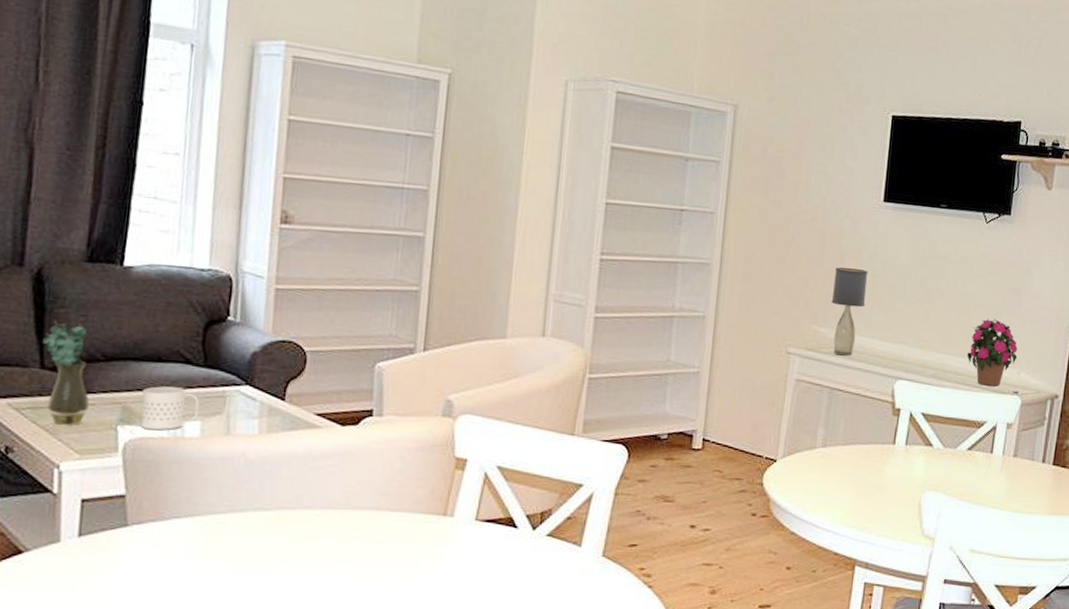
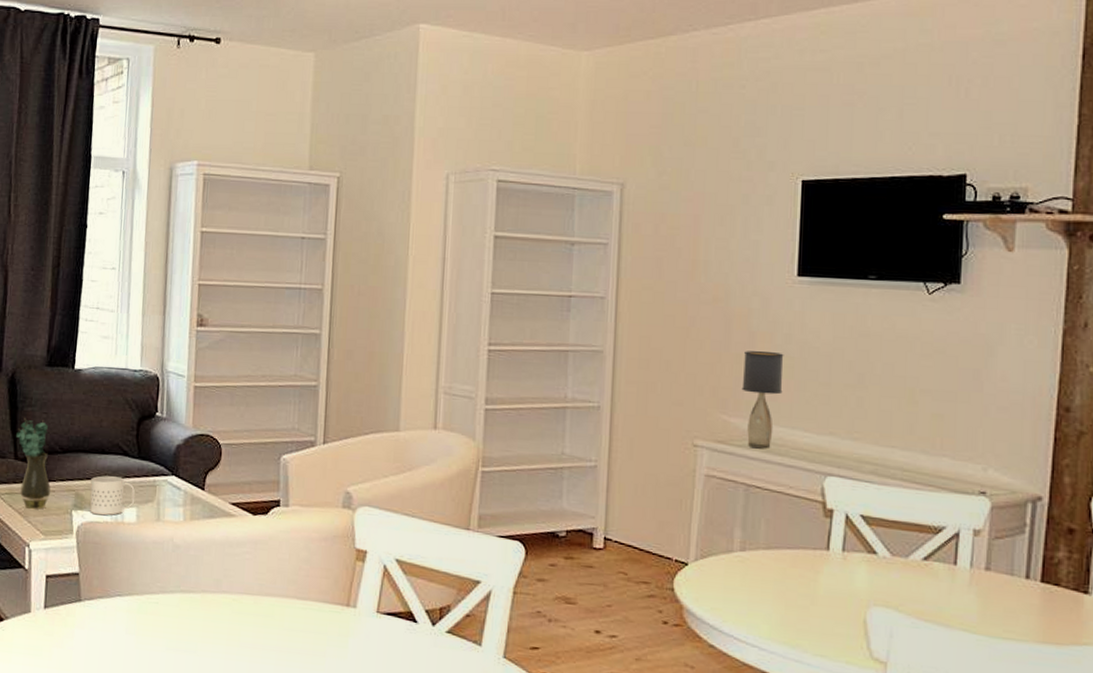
potted flower: present [967,318,1018,387] -> none [914,405,982,486]

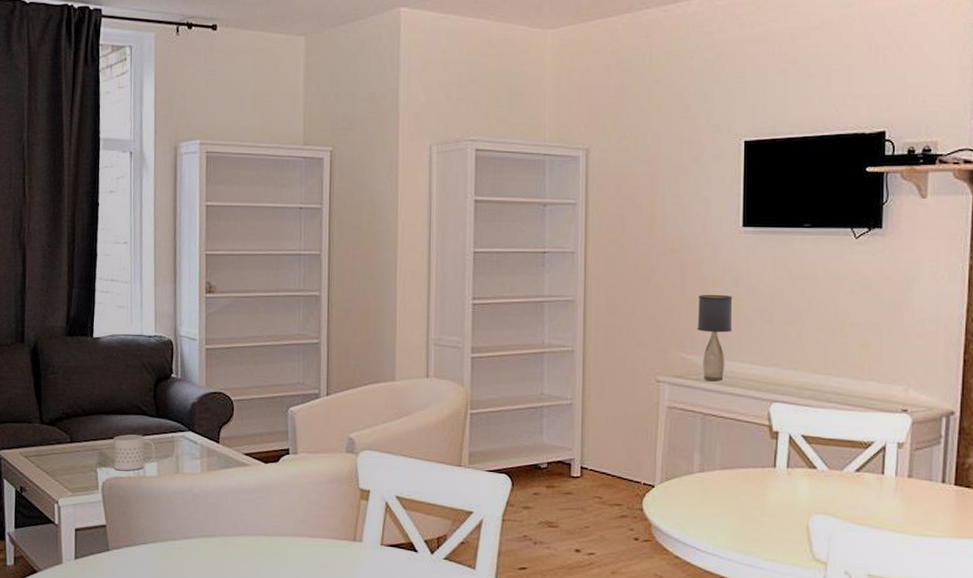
vase: present [15,417,51,509] -> none [40,384,75,469]

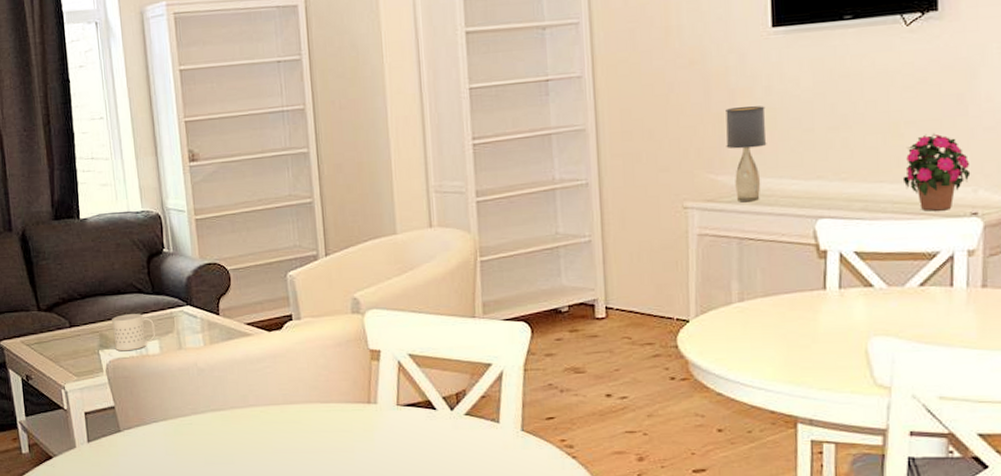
potted flower: none [846,335,903,405] -> present [902,133,971,211]

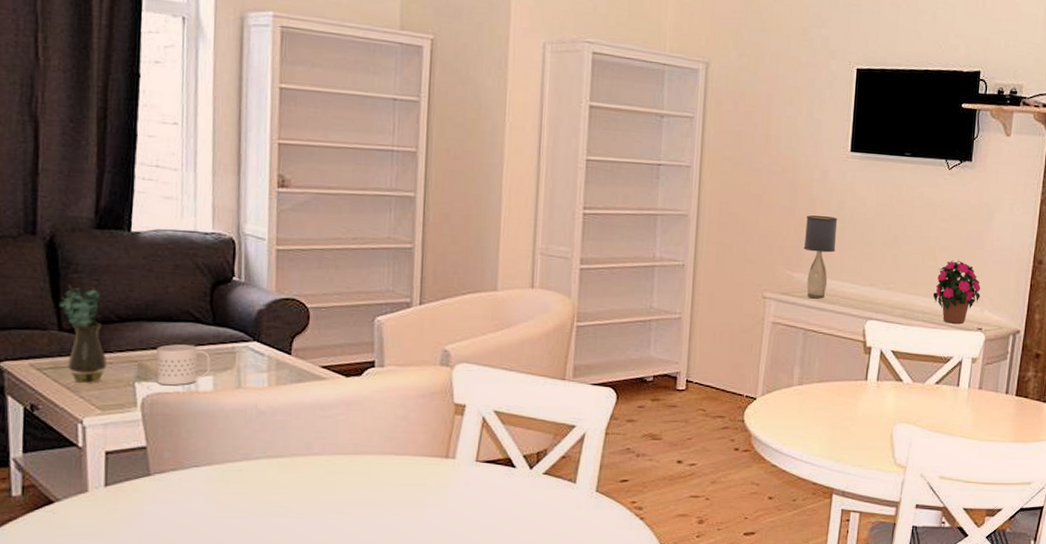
vase: none [35,271,76,354] -> present [58,285,106,383]

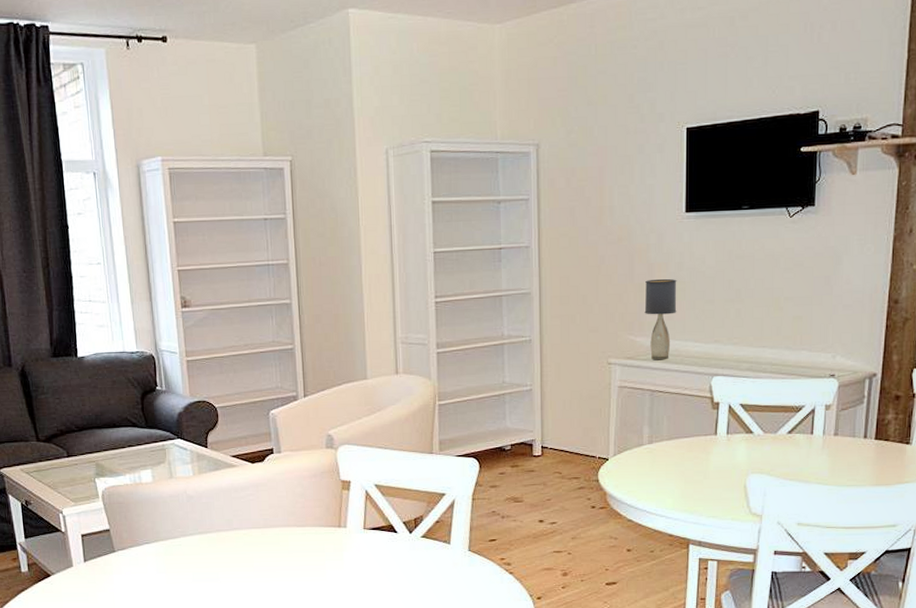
vase: present [58,285,106,383] -> none [34,404,74,481]
mug: present [156,344,211,386] -> none [108,445,149,480]
potted flower: present [933,260,981,324] -> none [780,308,832,372]

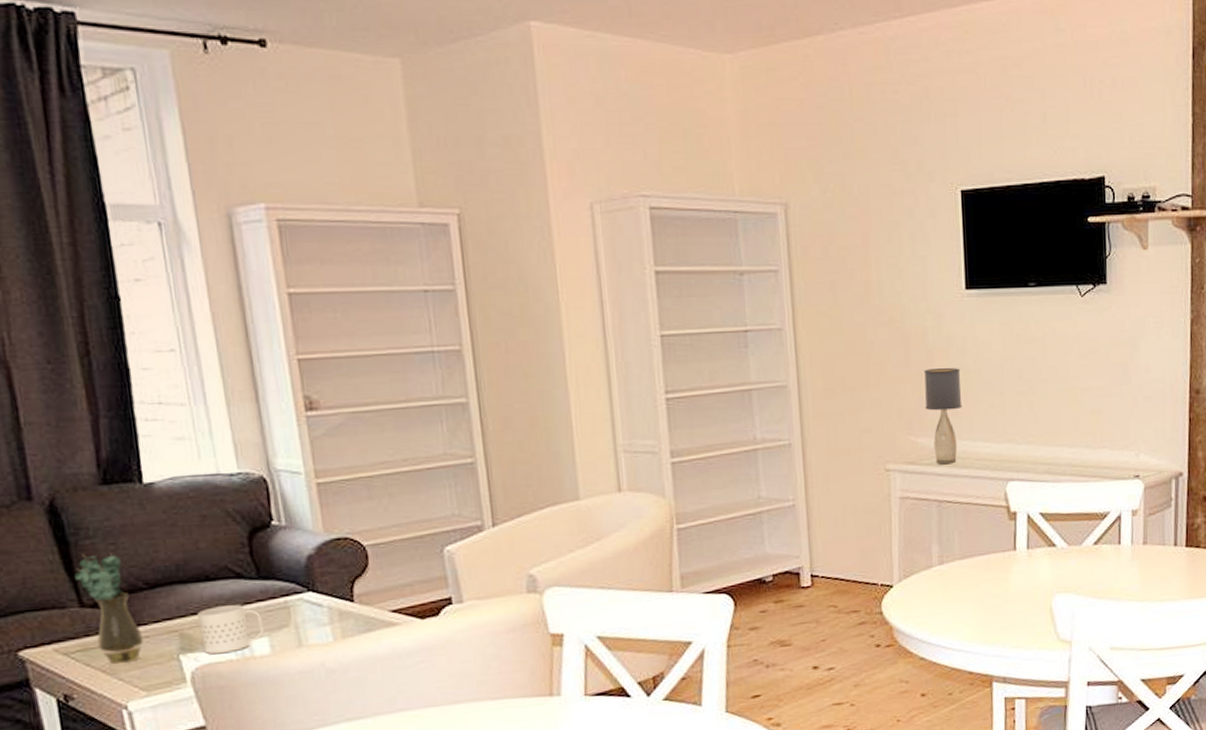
vase: none [34,404,74,481] -> present [73,553,143,664]
mug: none [108,445,149,480] -> present [198,605,265,655]

